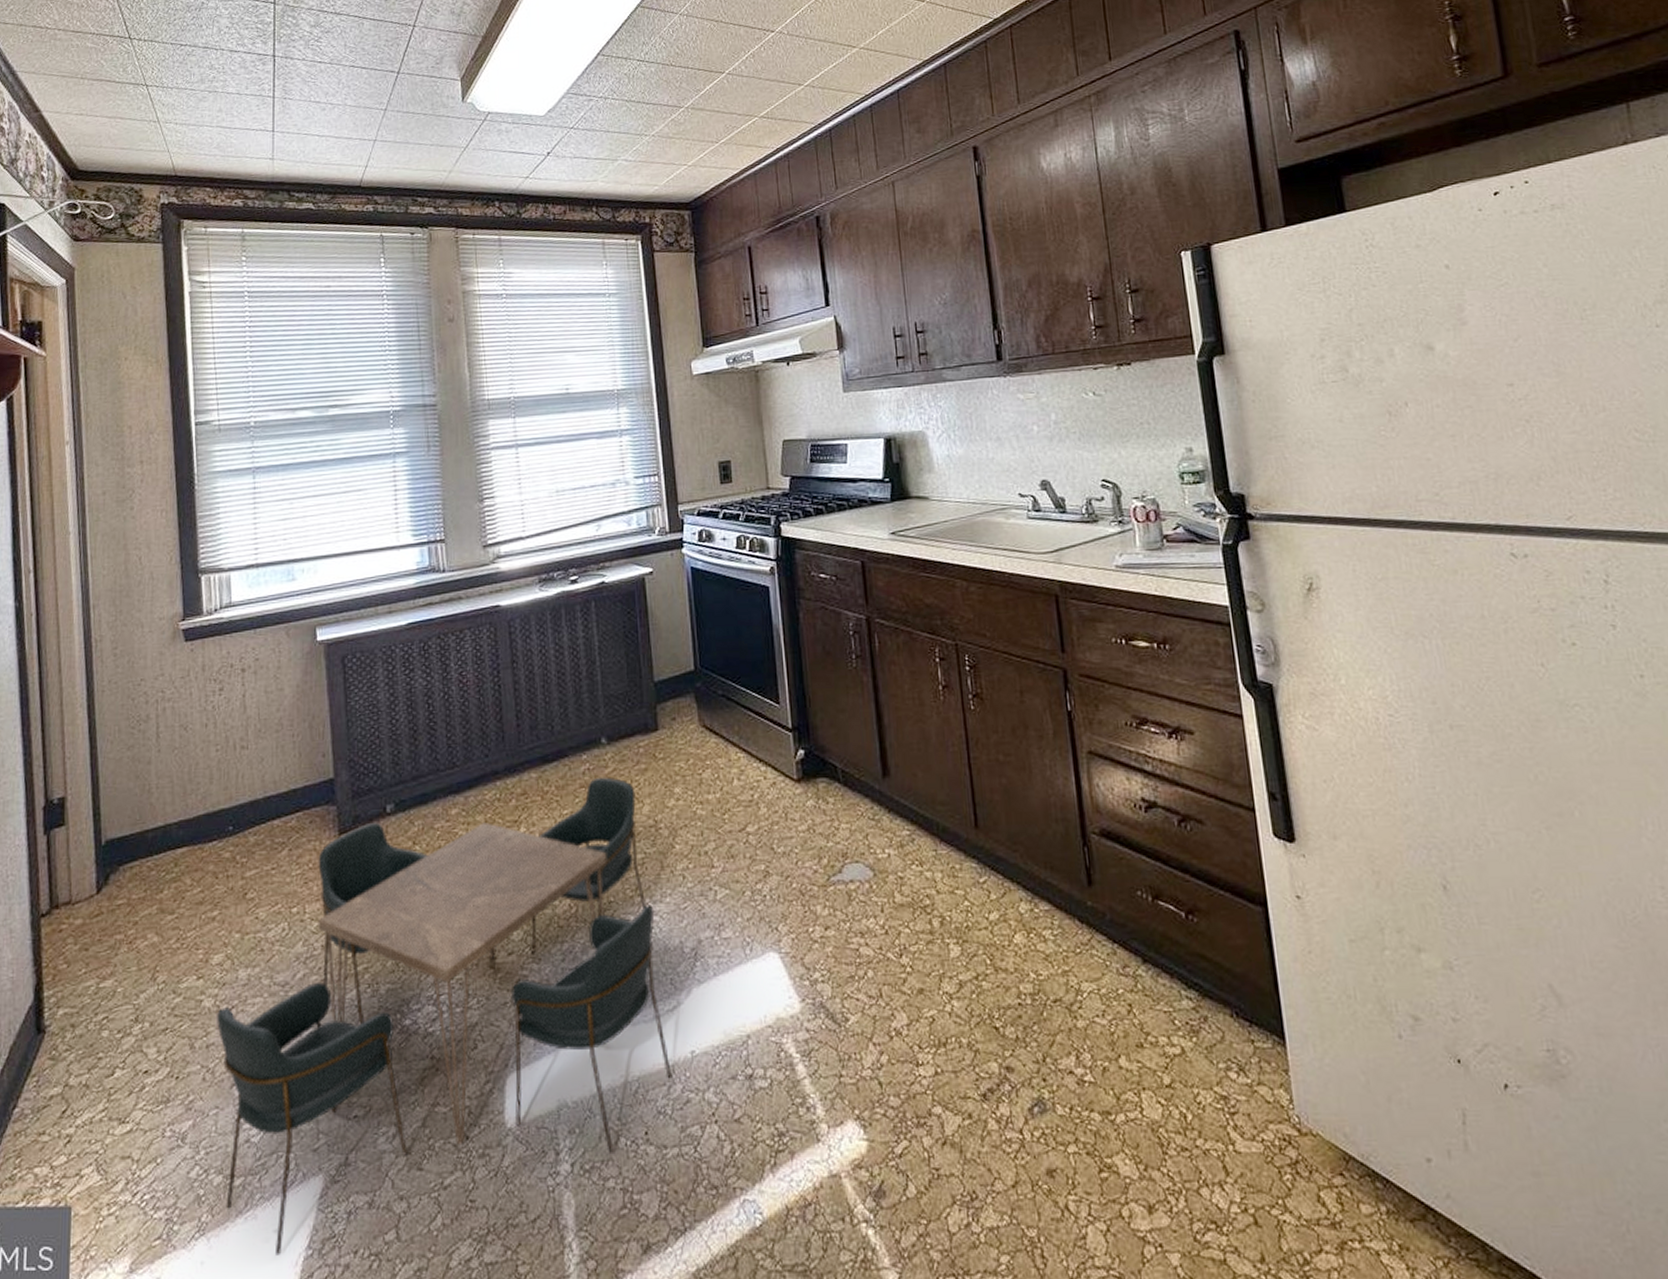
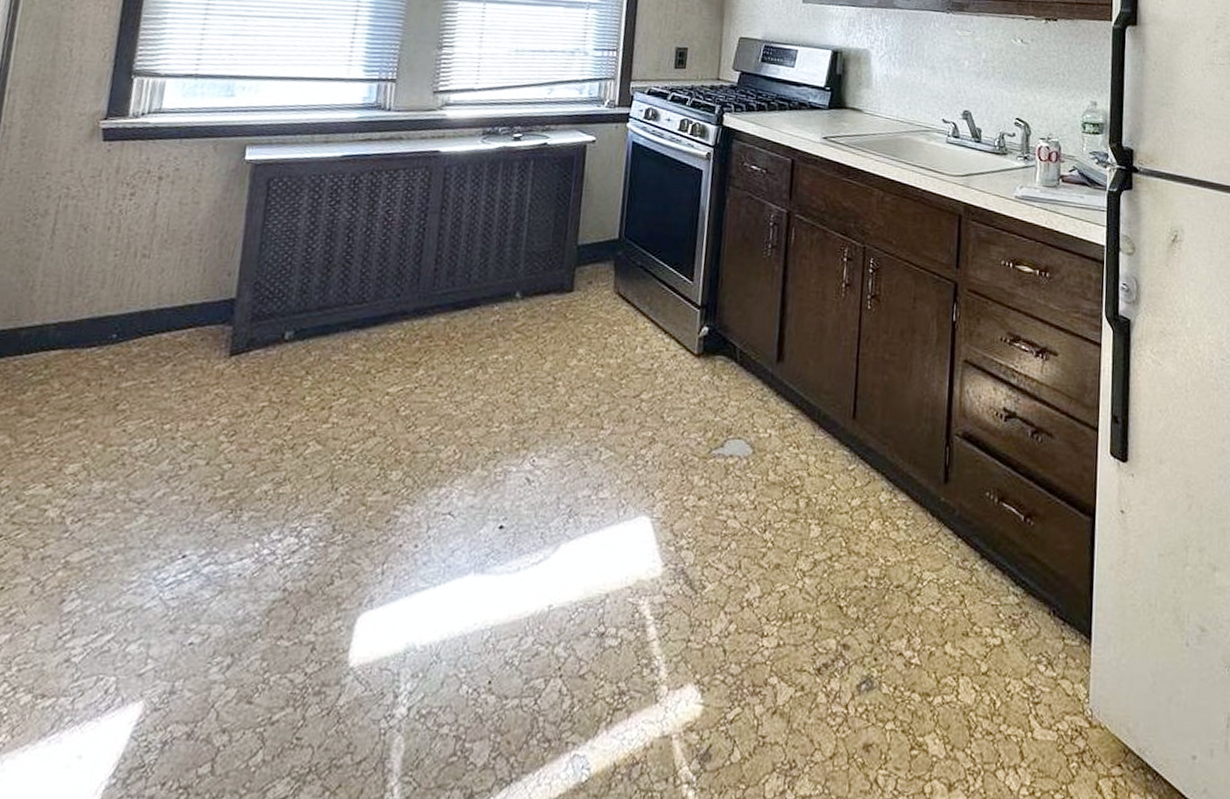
dining table: present [217,777,673,1255] -> none [28,329,540,783]

